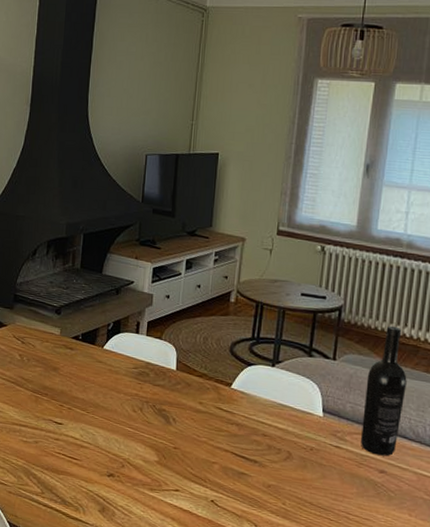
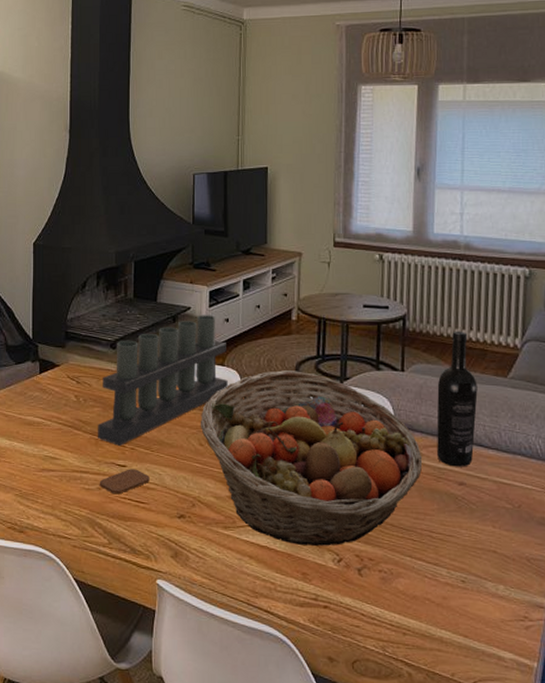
coaster: none [36,426,84,449] -> present [99,469,150,495]
candle holder: none [38,289,165,405] -> present [98,315,228,446]
fruit basket: none [134,348,346,517] -> present [200,370,423,546]

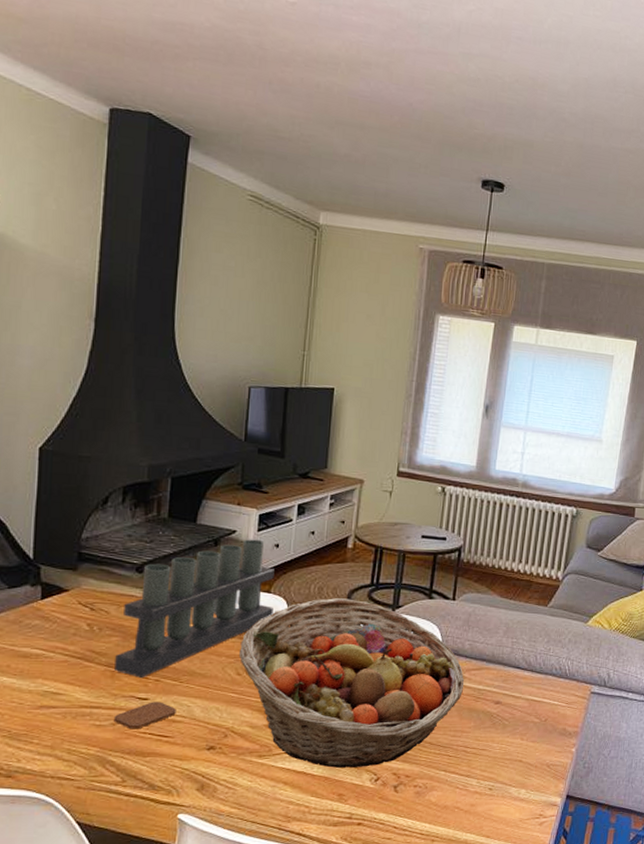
wine bottle: present [436,331,478,467] -> none [478,563,521,688]

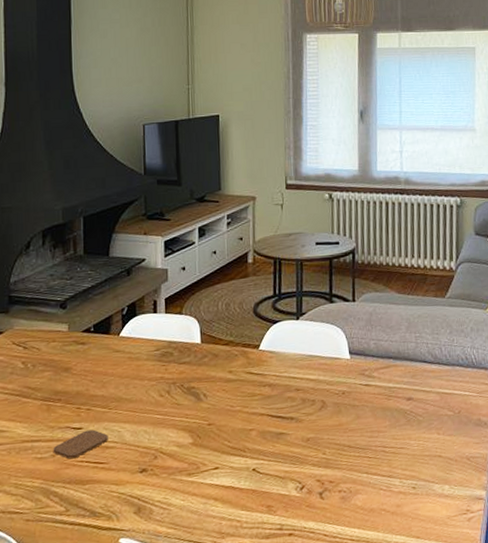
candle holder: present [115,539,274,677] -> none [49,265,187,408]
fruit basket: present [238,598,465,768] -> none [159,311,375,480]

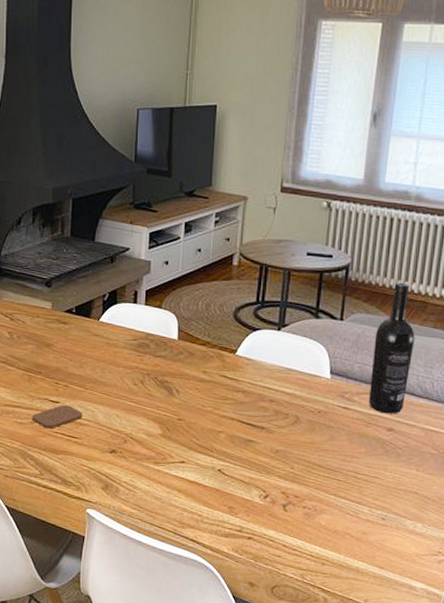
wine bottle: none [385,259,421,384] -> present [369,282,415,414]

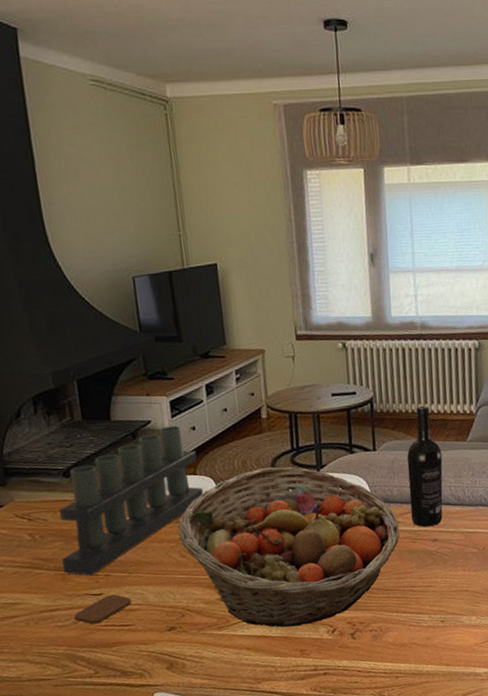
candle holder: none [31,256,165,383] -> present [59,425,203,576]
fruit basket: none [134,315,354,483] -> present [178,466,400,628]

